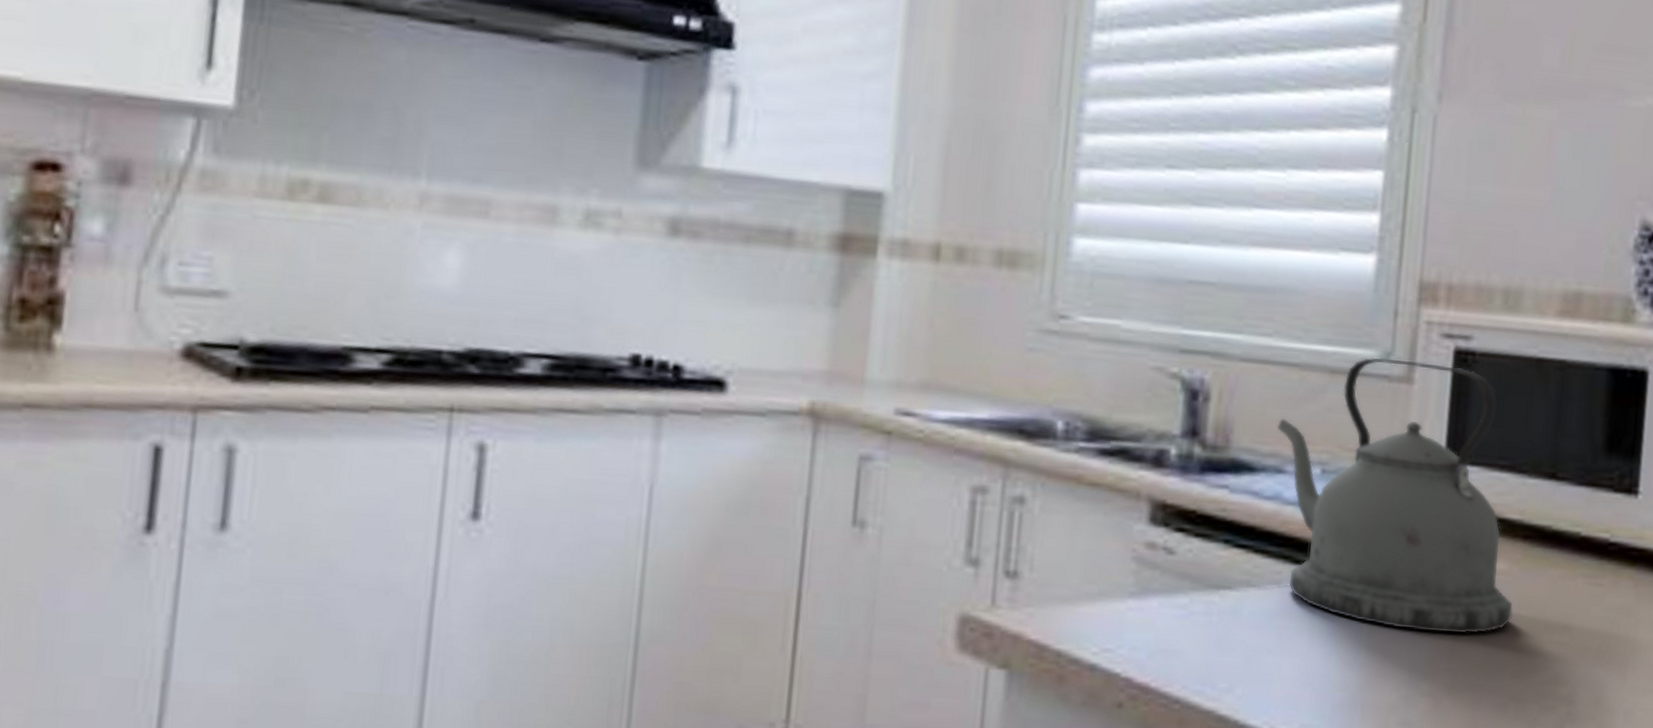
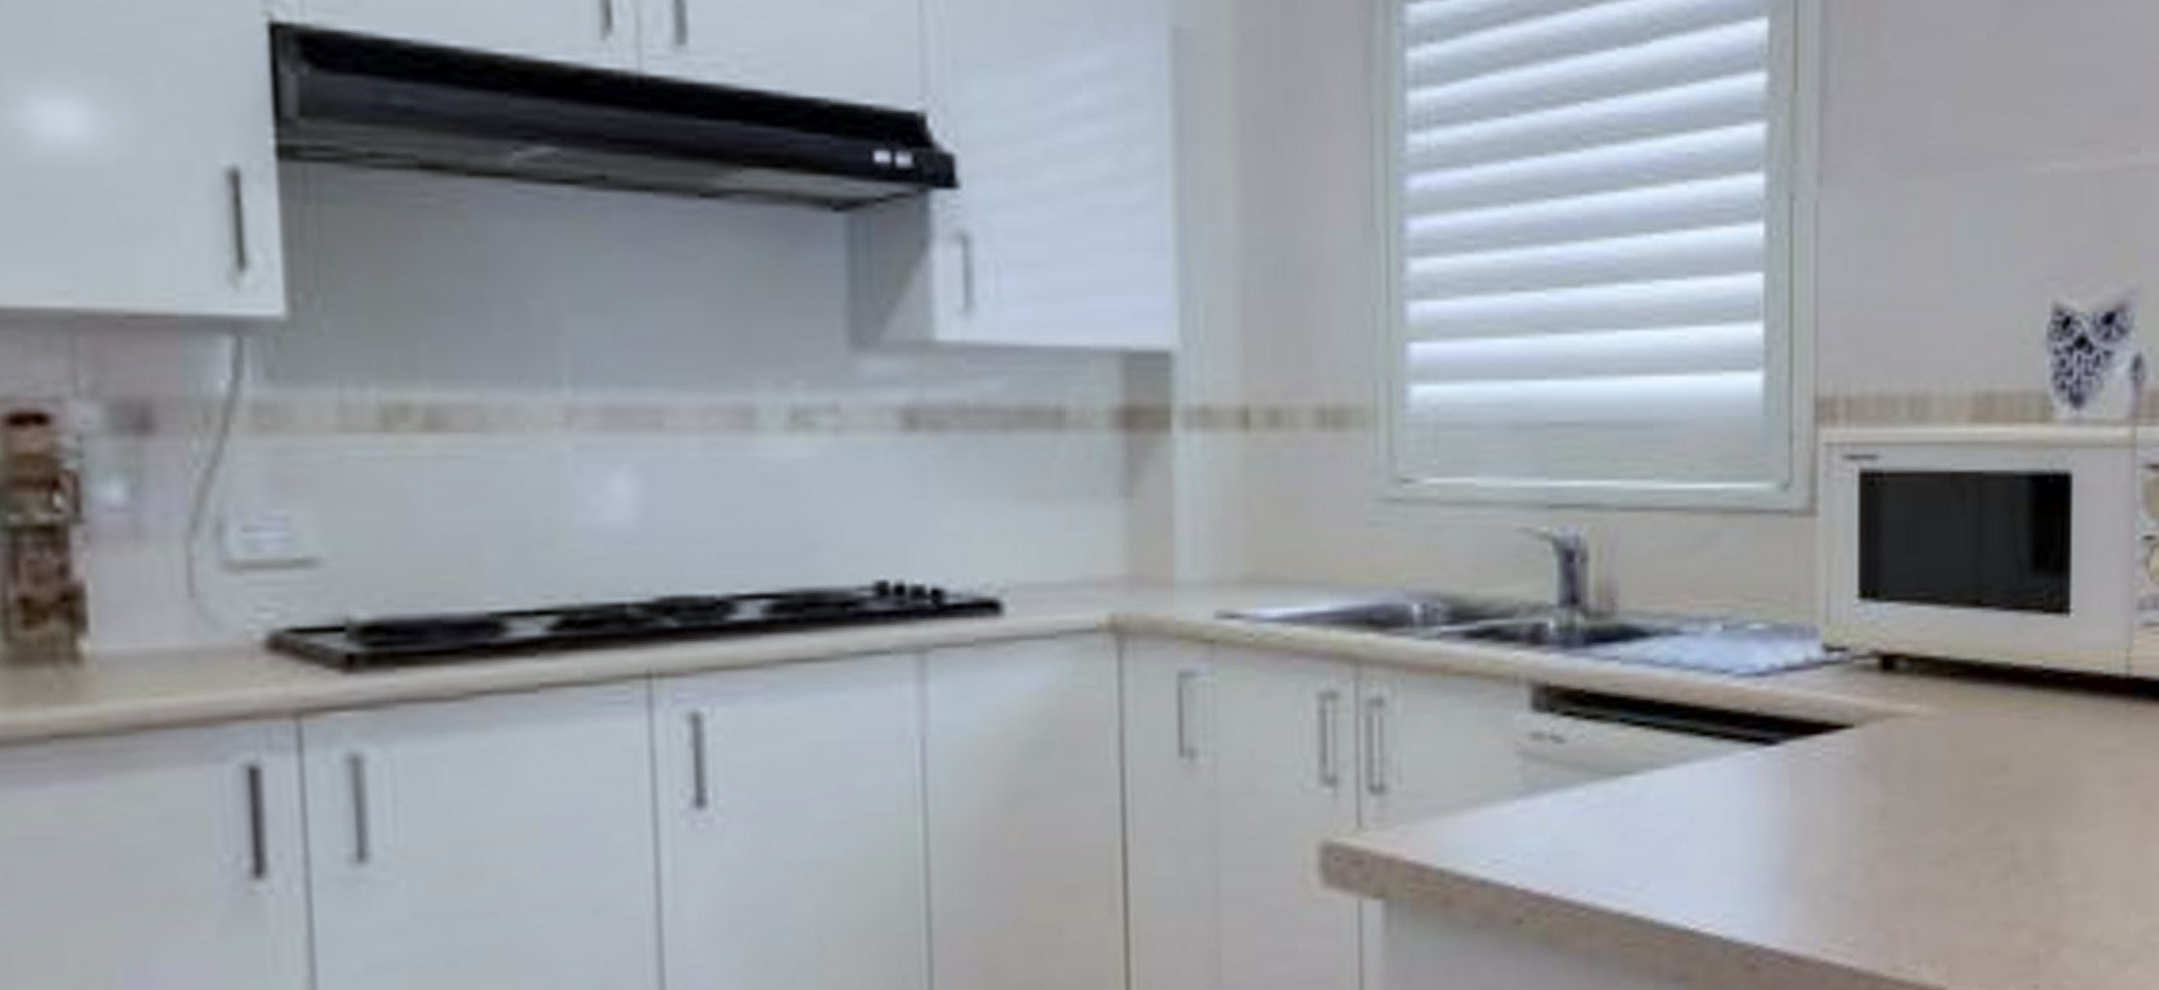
kettle: present [1276,357,1513,634] -> none [1667,490,1945,794]

